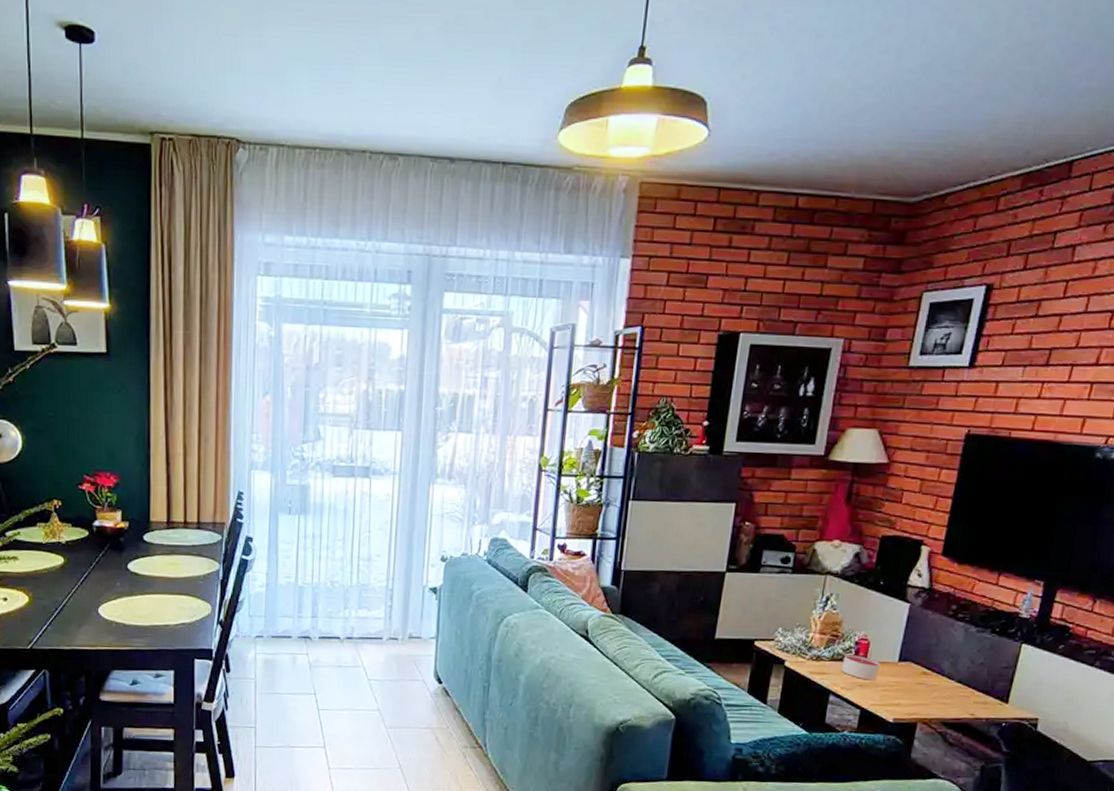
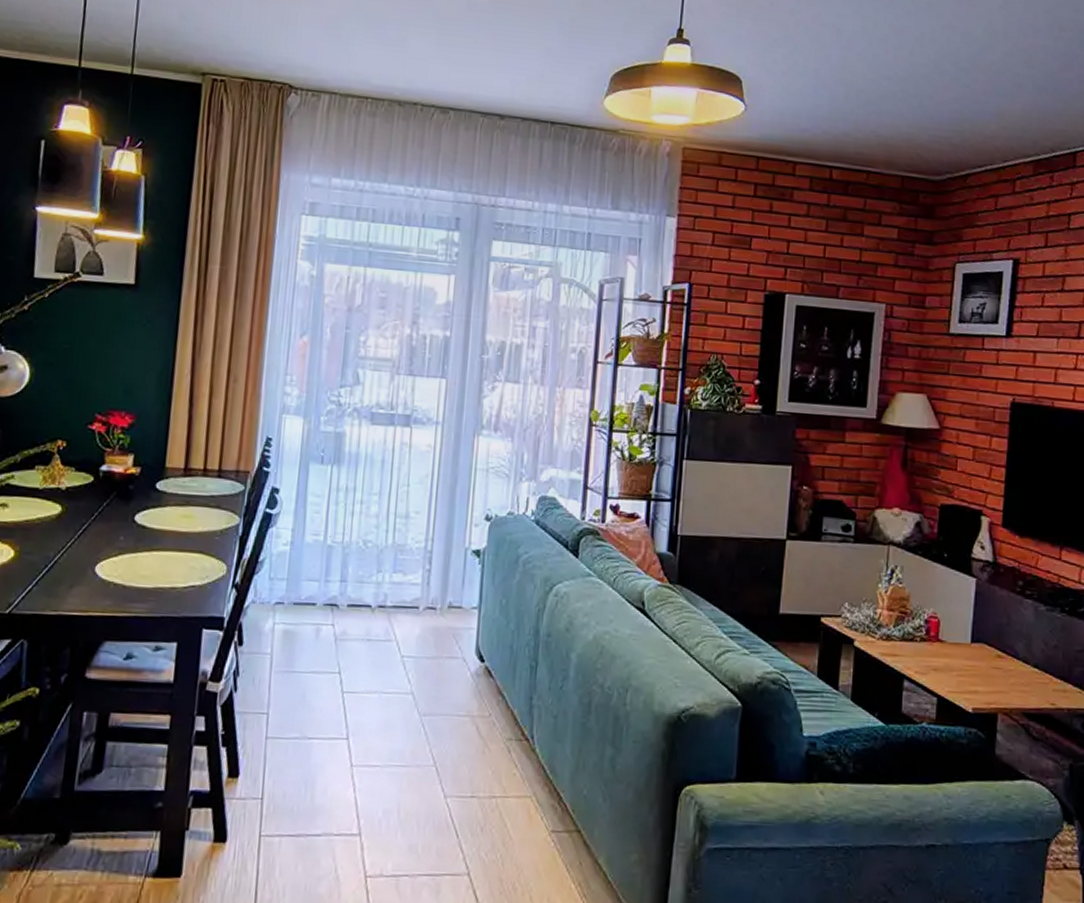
candle: present [841,655,880,681] -> none [913,634,952,664]

